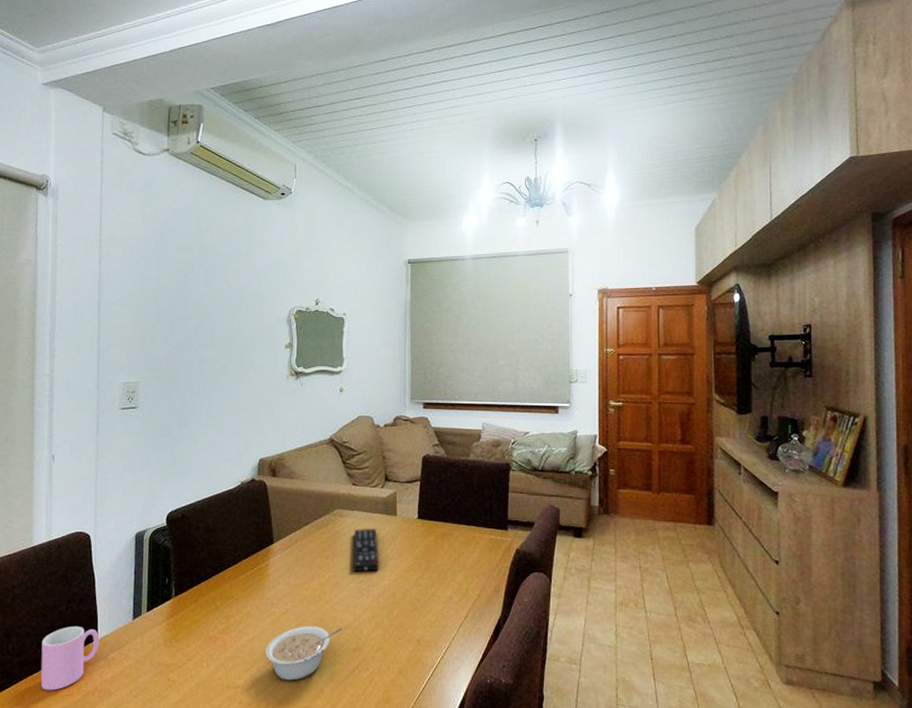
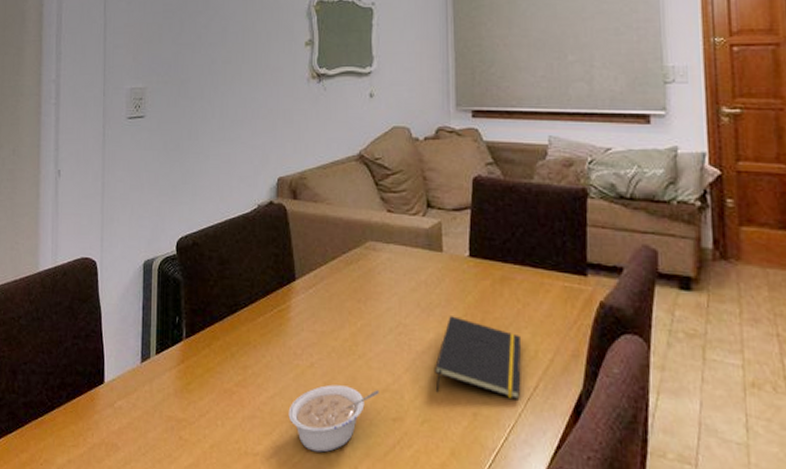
cup: present [40,626,100,691] -> none [46,366,106,439]
remote control: present [353,528,379,572] -> none [390,266,422,321]
notepad: none [388,566,457,627] -> present [435,316,522,400]

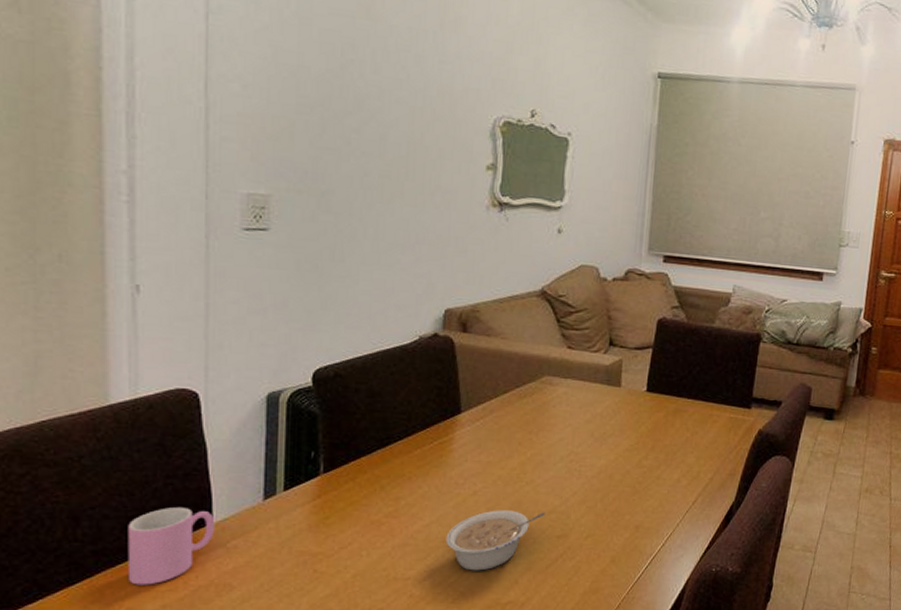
cup: none [46,366,106,439] -> present [127,507,215,585]
notepad: present [435,316,522,400] -> none [601,444,687,513]

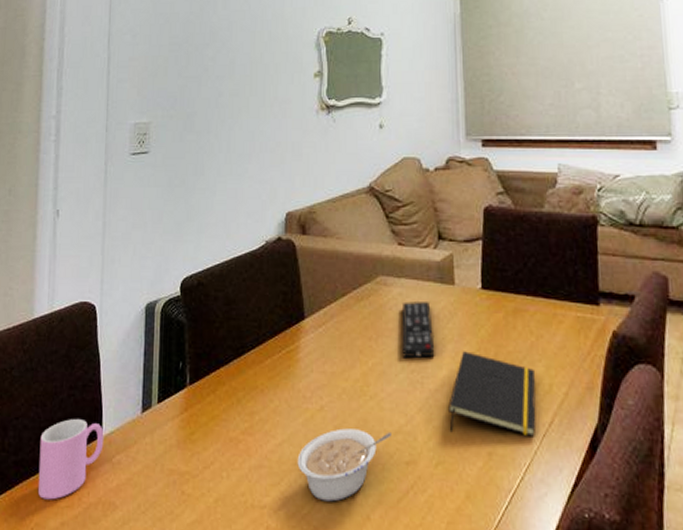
remote control: none [562,399,596,450] -> present [402,300,435,359]
notepad: none [601,444,687,513] -> present [448,351,536,437]

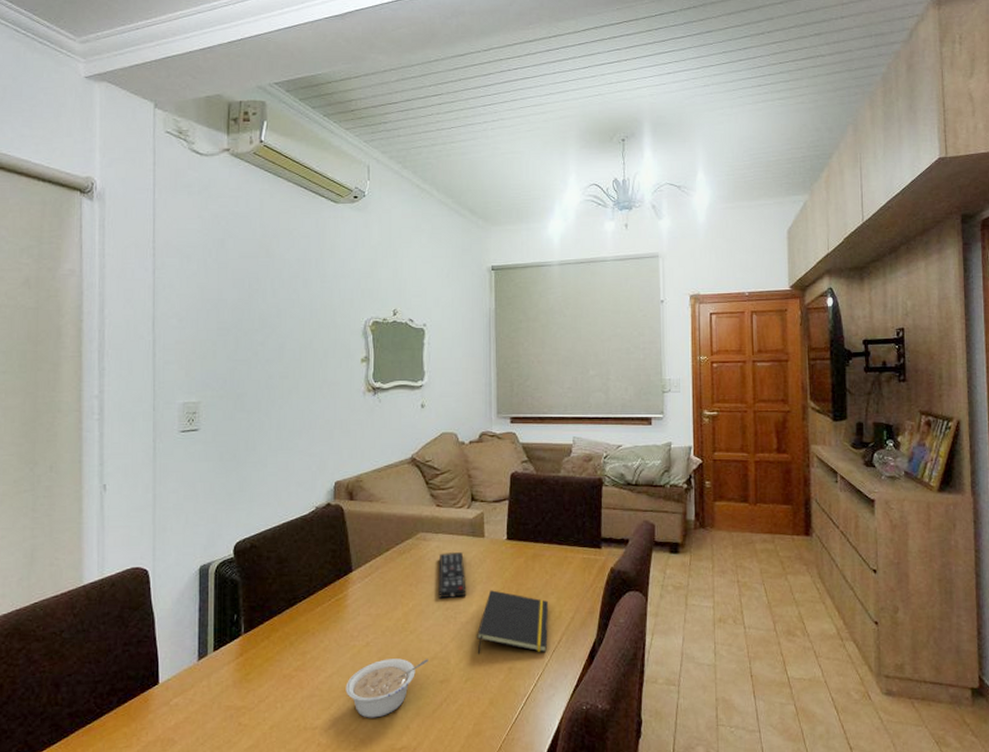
cup: present [38,419,104,500] -> none [94,671,161,743]

